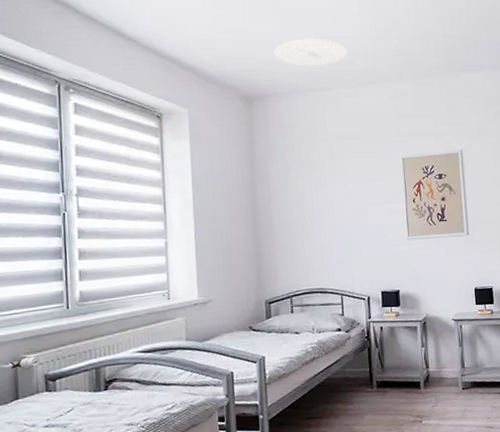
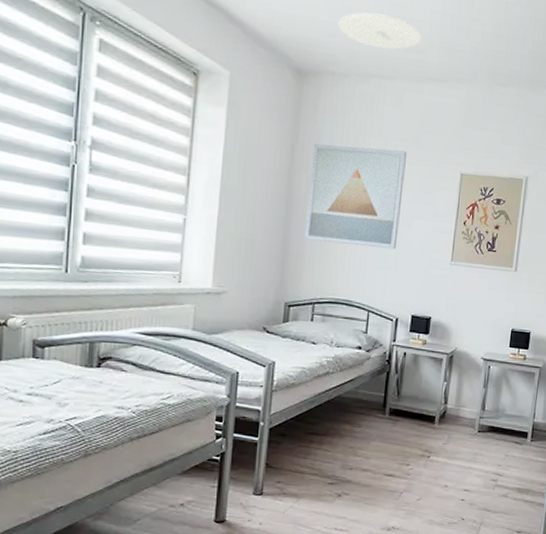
wall art: none [269,147,357,241] -> present [304,144,407,250]

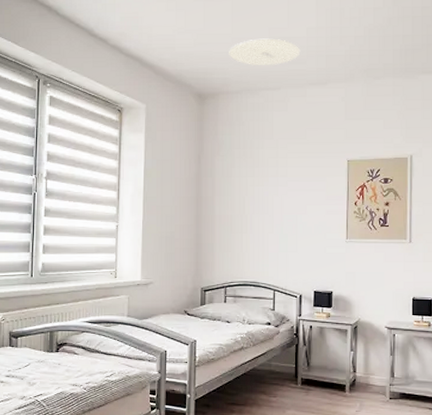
wall art: present [304,144,407,250] -> none [213,147,296,234]

